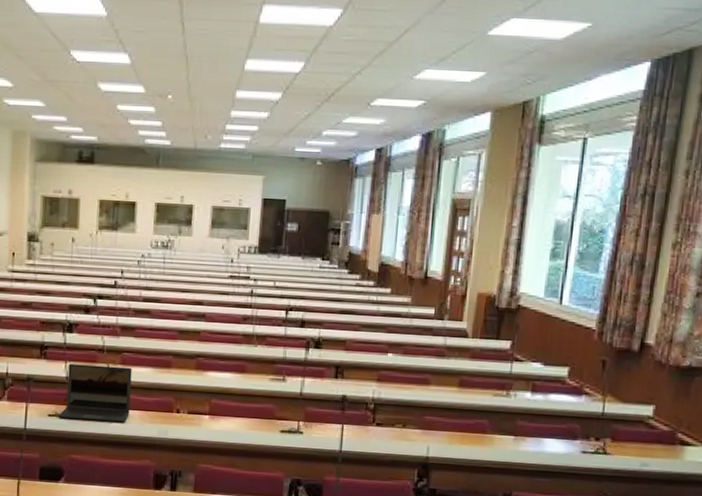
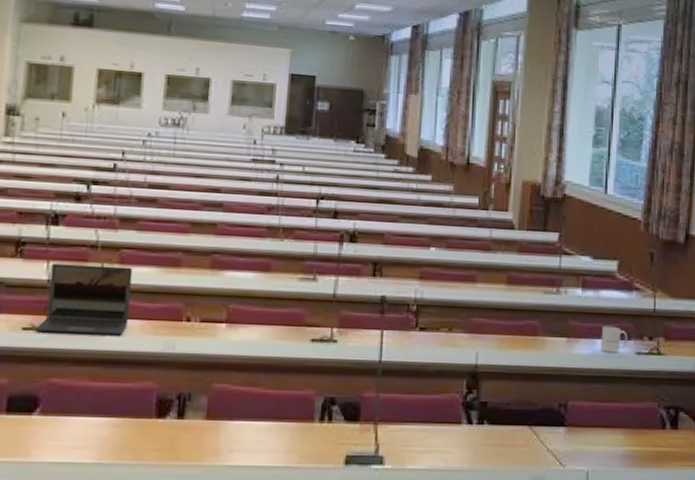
mug: none [547,426,575,451] -> present [601,326,628,353]

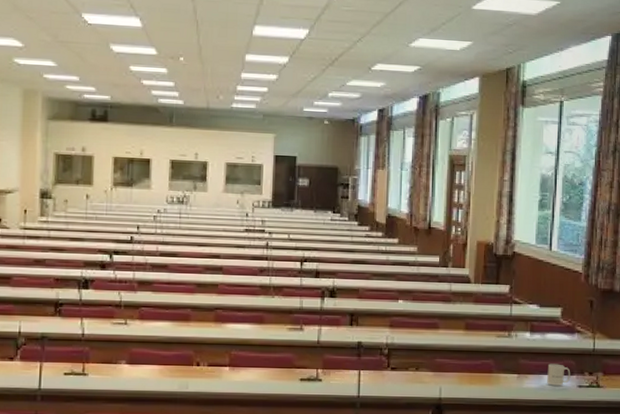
laptop: present [35,263,133,336] -> none [75,320,151,378]

